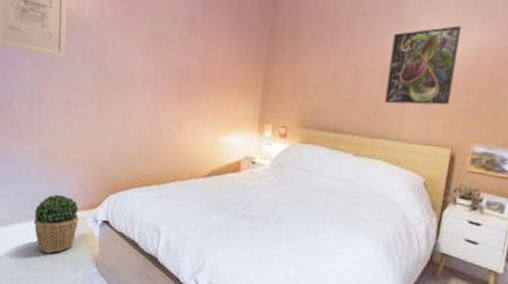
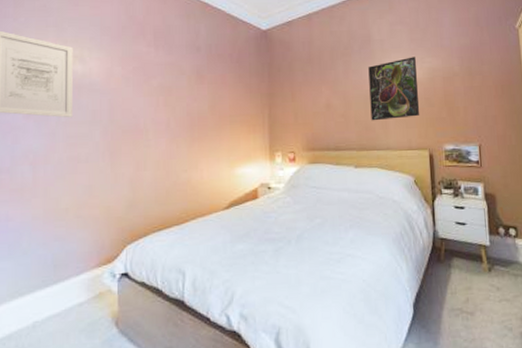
potted plant: present [33,194,79,254] -> none [39,255,93,325]

